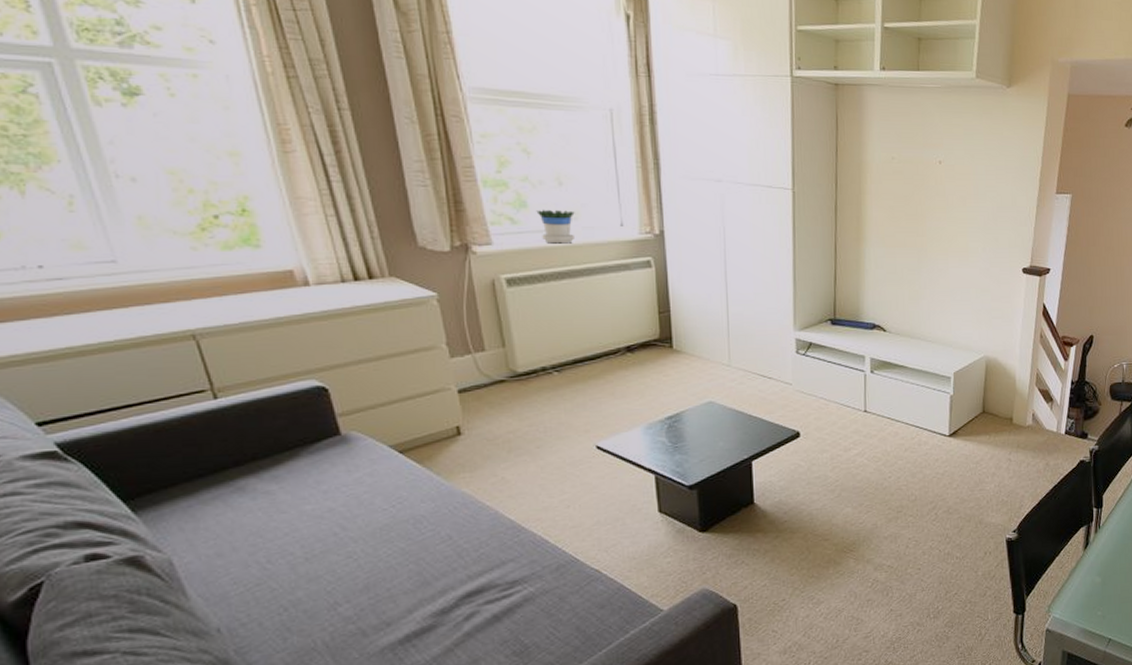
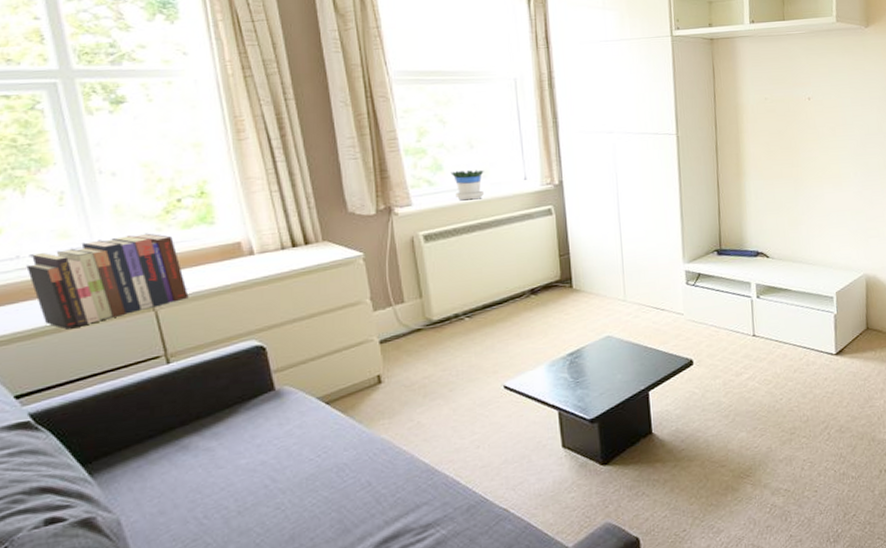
books: none [35,251,235,353] -> present [26,233,189,329]

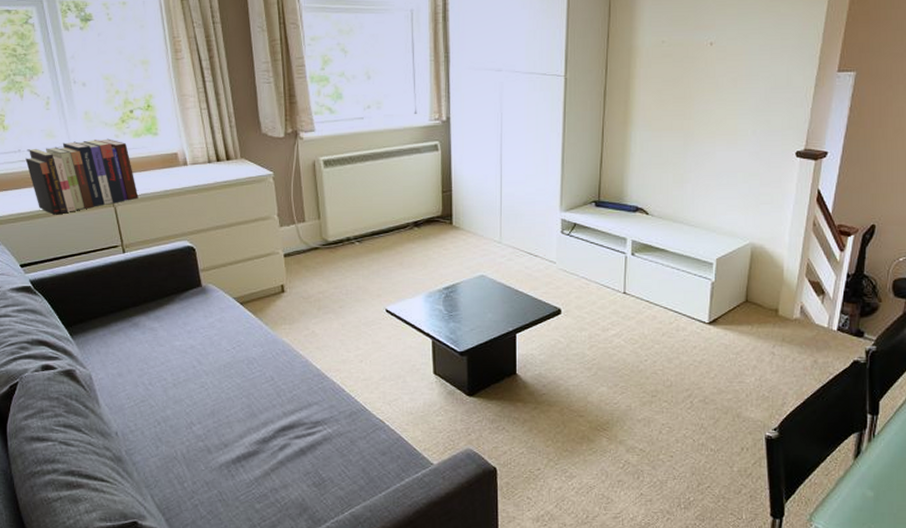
flowerpot: present [450,170,484,201] -> none [349,100,379,130]

